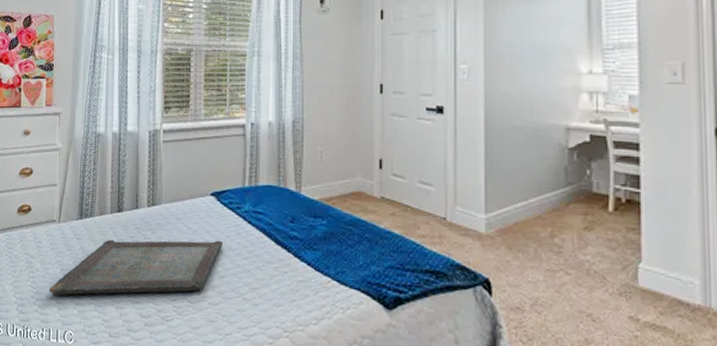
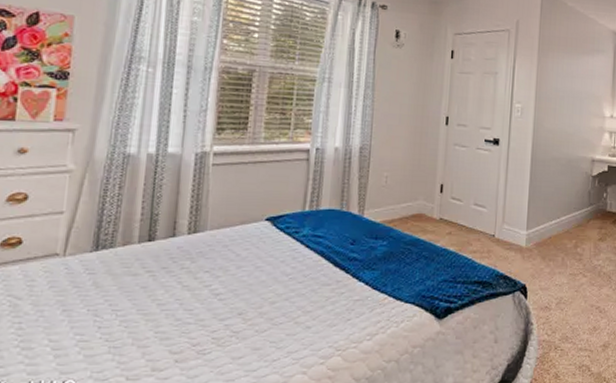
serving tray: present [48,239,222,296] -> none [41,266,276,341]

